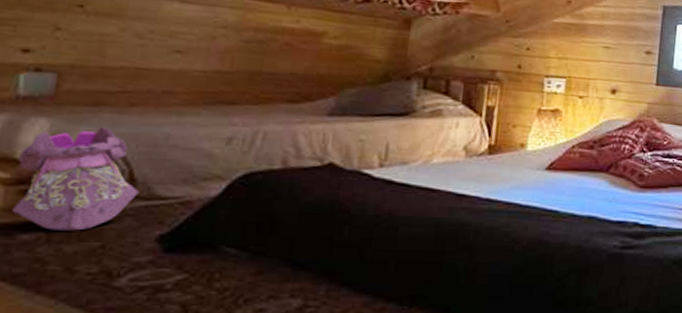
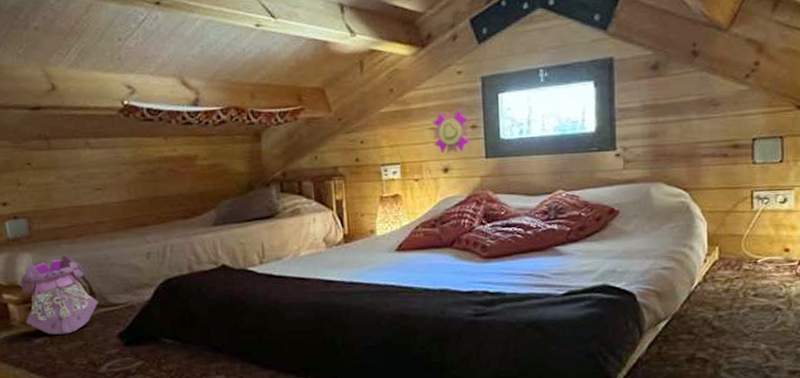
wall ornament: none [605,31,645,76] -> present [431,109,471,154]

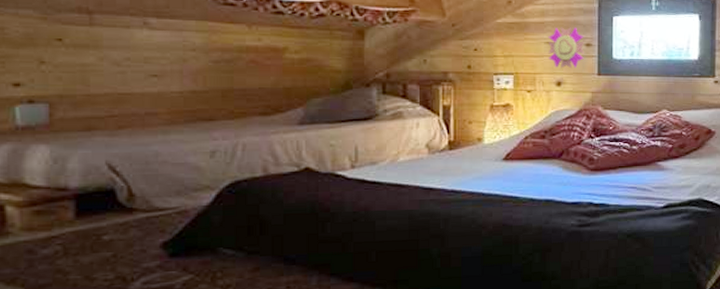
backpack: present [20,254,99,335] -> none [27,148,139,245]

